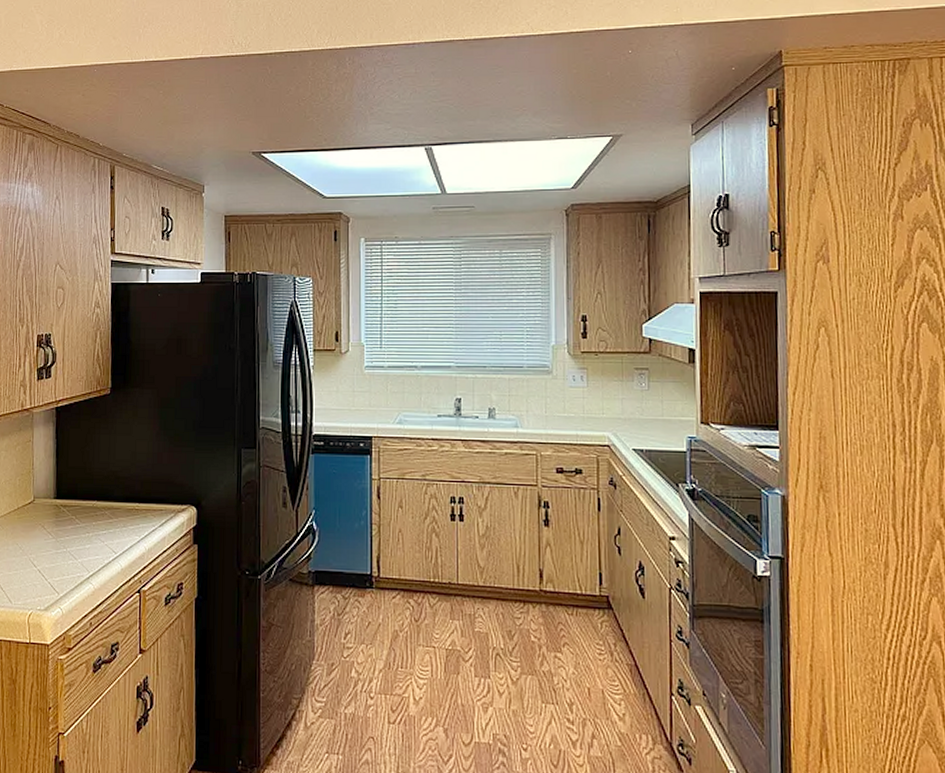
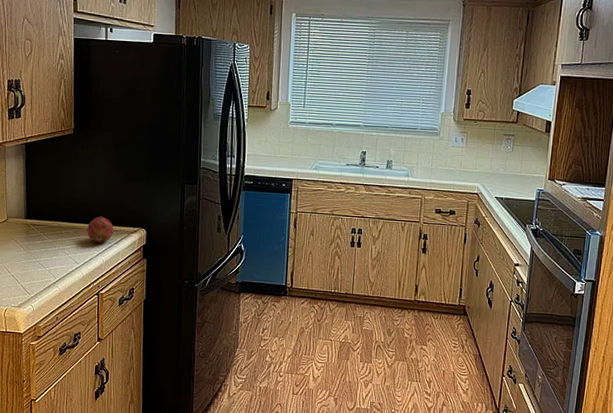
fruit: none [126,492,159,527] -> present [87,216,114,244]

